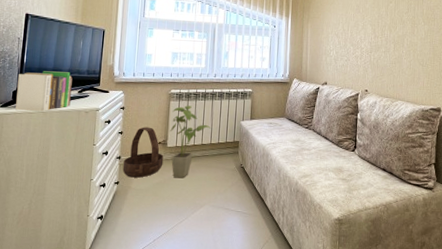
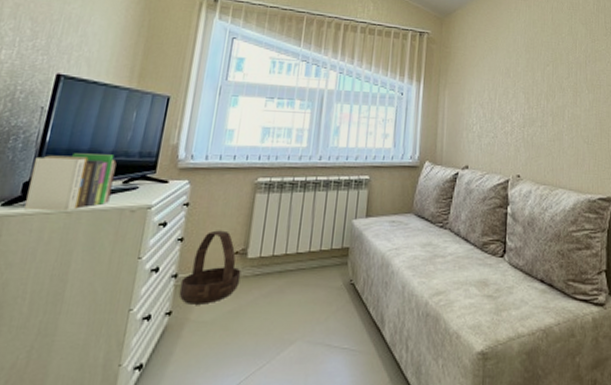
house plant: present [170,105,211,179] -> none [251,199,311,303]

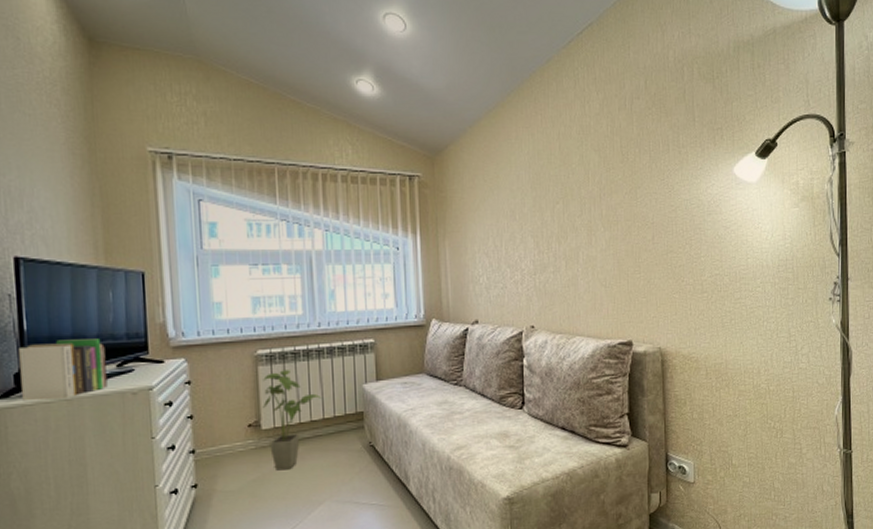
basket: present [178,230,242,304] -> none [199,405,259,477]
house plant: none [251,199,311,303] -> present [263,370,322,471]

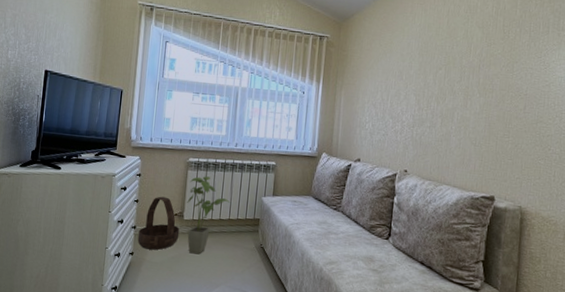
books: present [19,338,108,402] -> none [34,131,90,174]
basket: none [199,405,259,477] -> present [137,196,180,250]

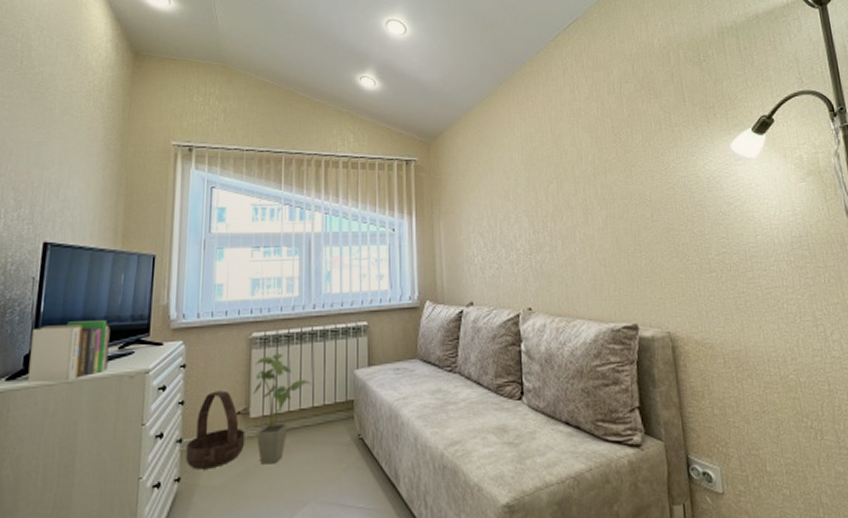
books: none [34,131,90,174] -> present [28,320,110,384]

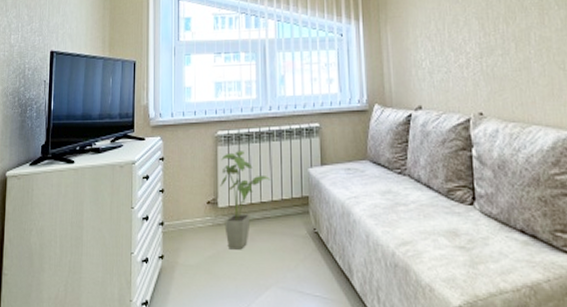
books: present [28,320,110,384] -> none [45,117,104,169]
basket: present [185,390,245,470] -> none [167,182,215,250]

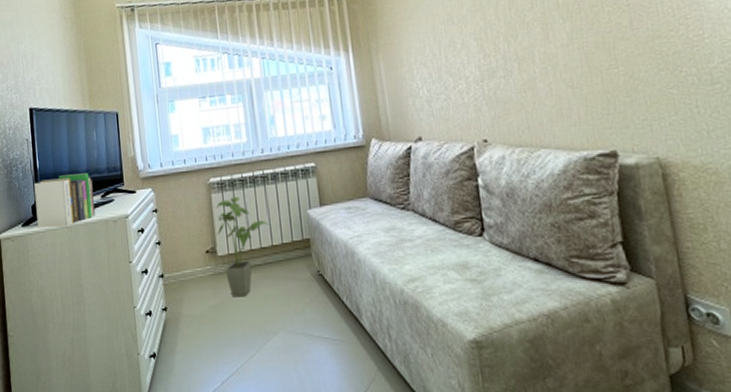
books: none [45,117,104,169] -> present [34,173,95,229]

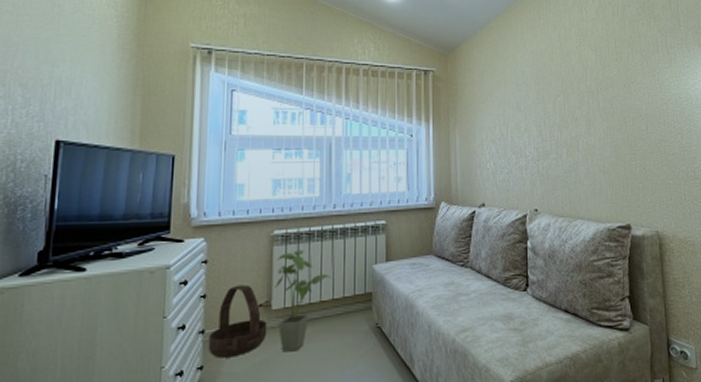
books: present [34,173,95,229] -> none [43,218,129,279]
basket: none [167,232,217,301] -> present [208,284,267,358]

